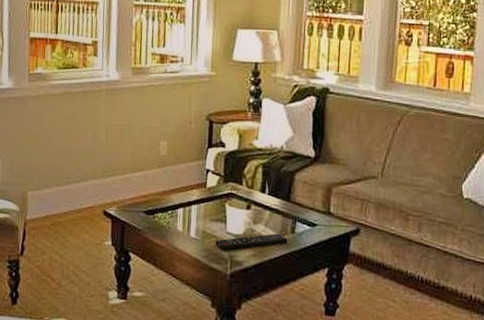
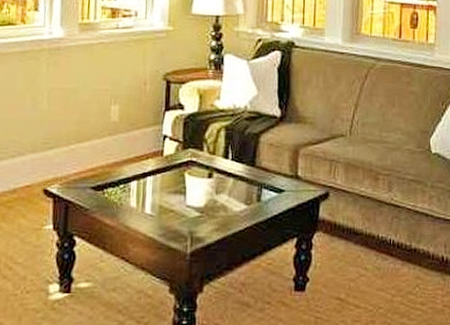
remote control: present [215,233,288,250] -> none [173,203,254,226]

